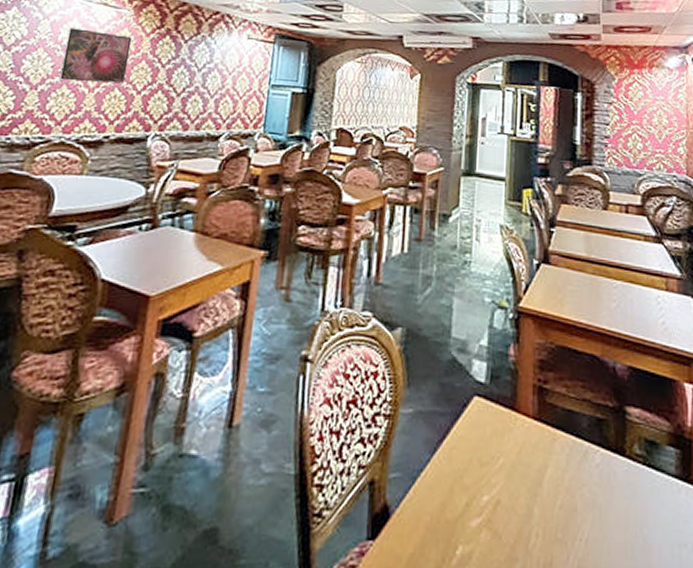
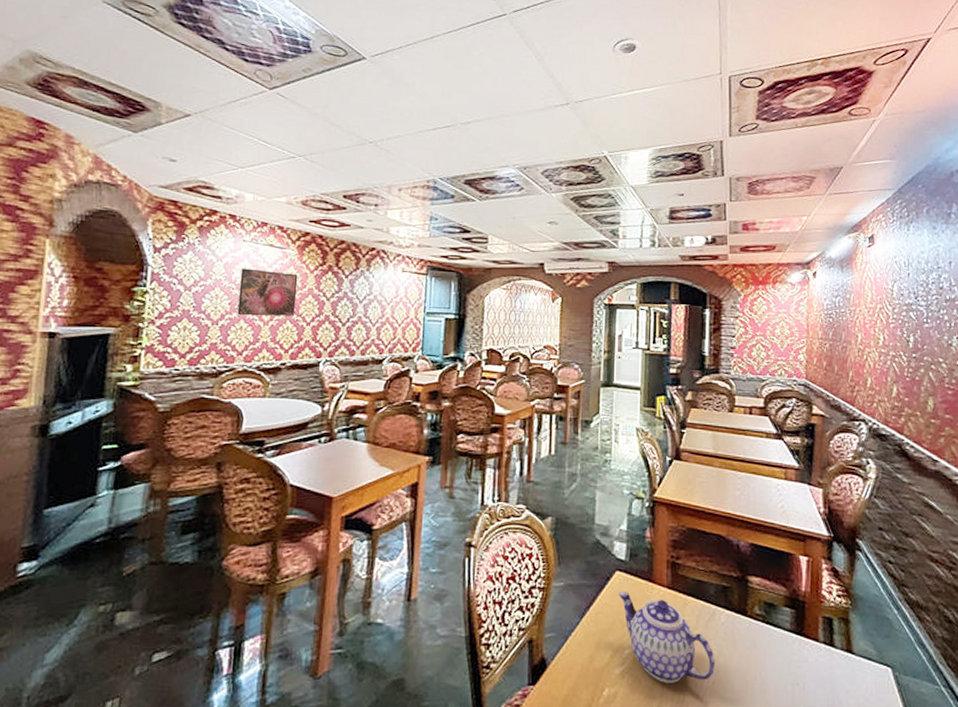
teapot: none [476,422,590,541] -> present [618,591,716,683]

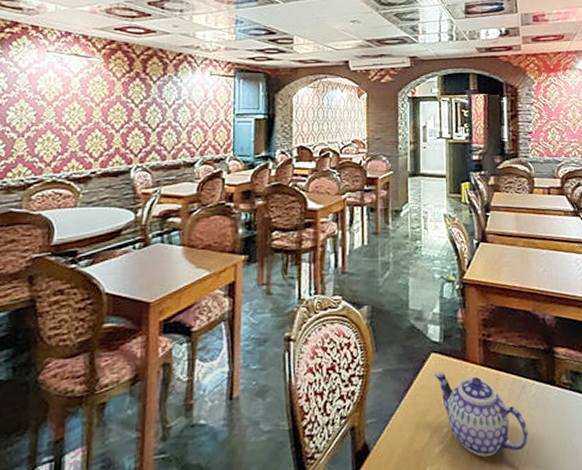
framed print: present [237,268,298,316] -> none [43,79,105,126]

